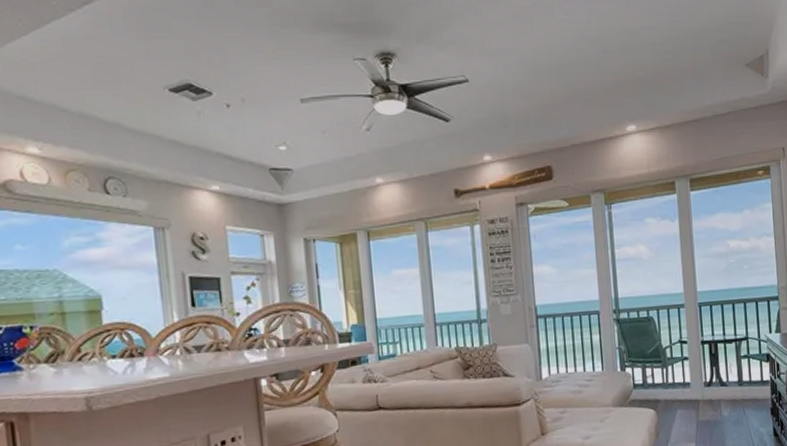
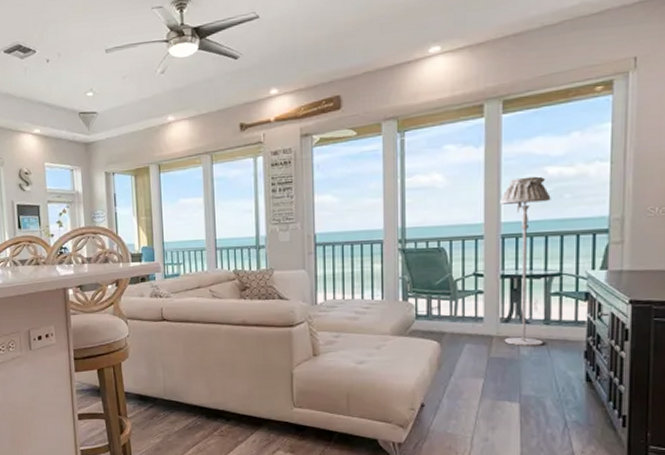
floor lamp: none [695,249,739,408] -> present [500,176,551,347]

